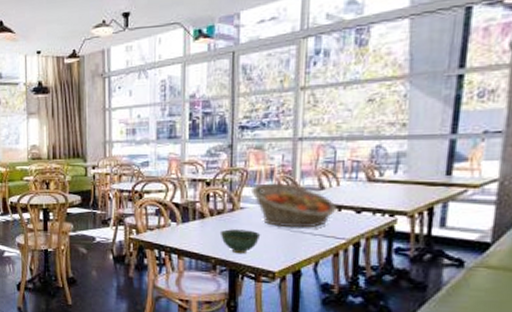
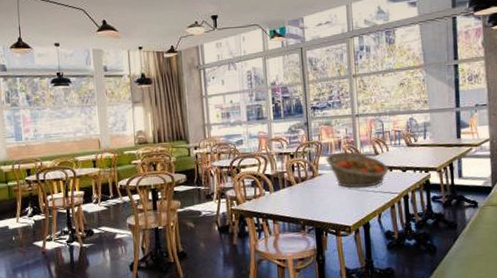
bowl: present [219,229,261,254] -> none [305,192,337,214]

